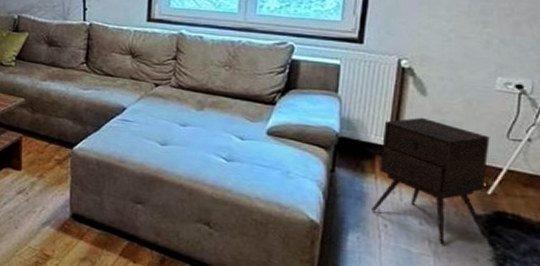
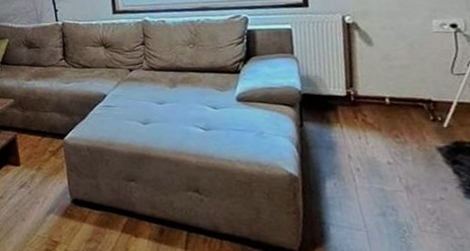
side table: present [371,117,490,245] -> none [339,65,450,180]

